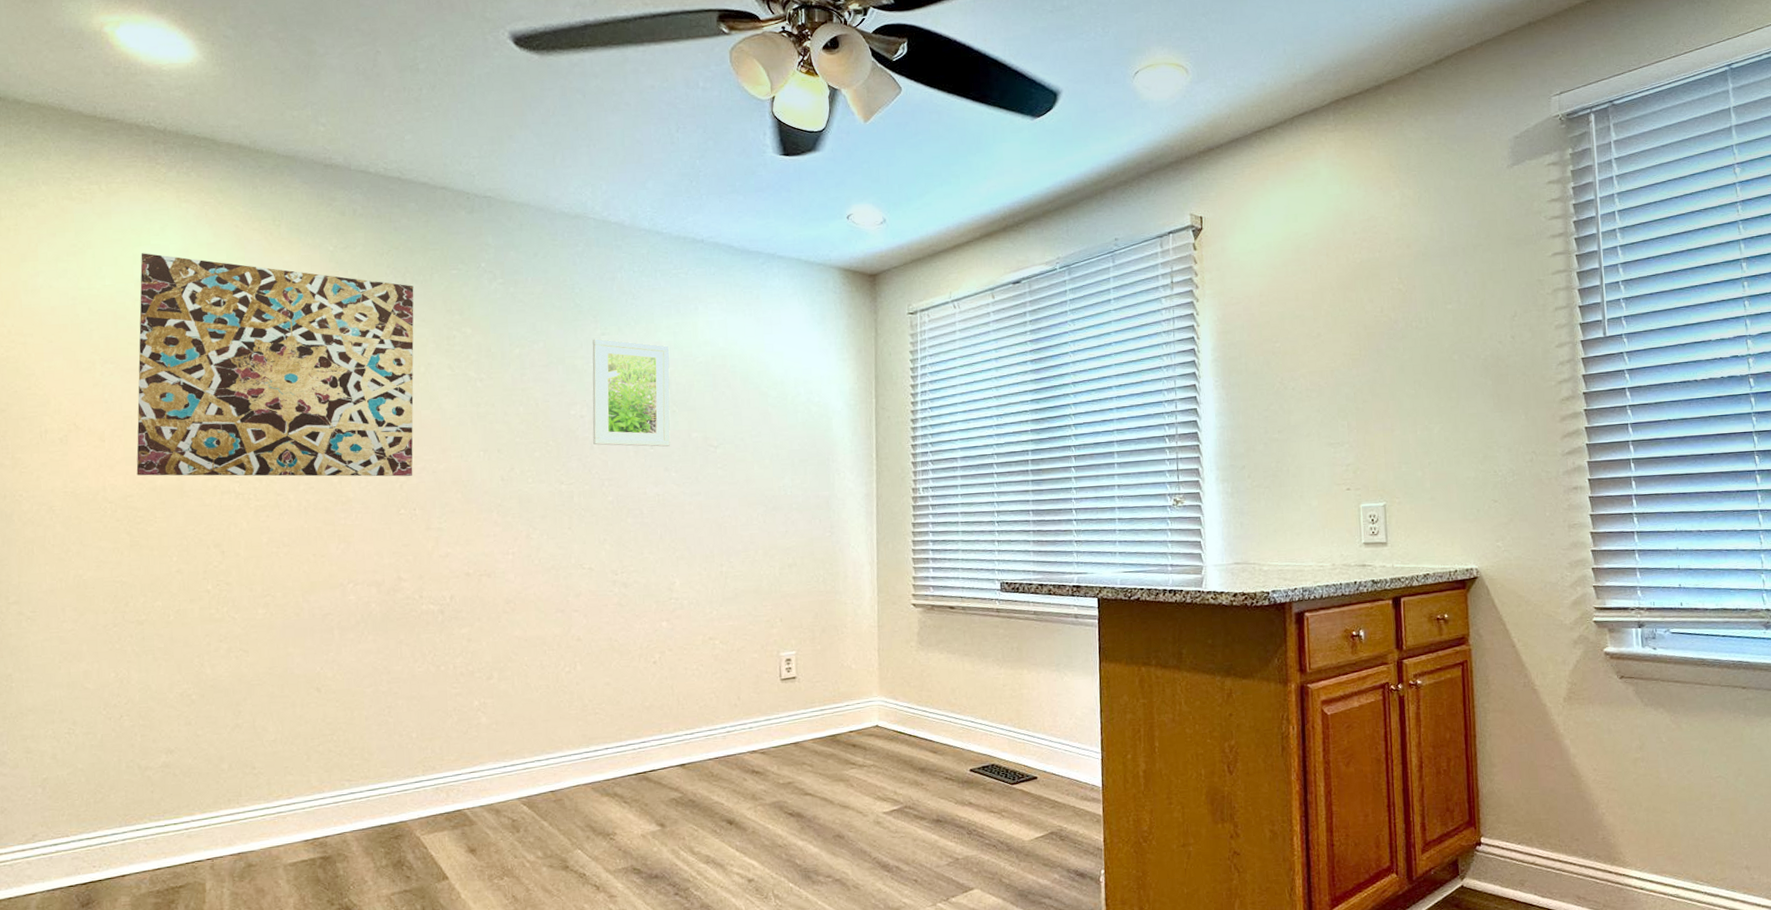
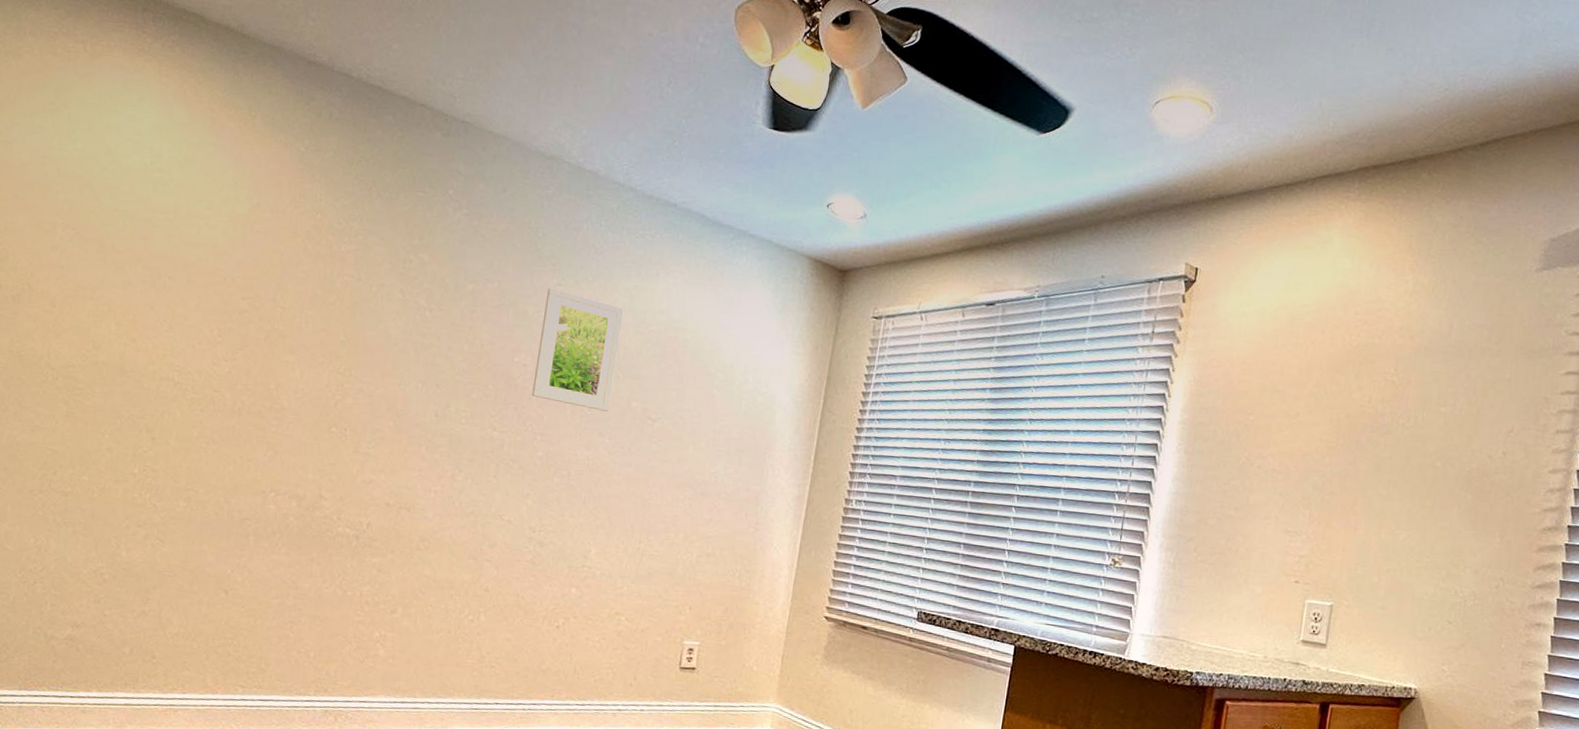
wall art: present [136,253,414,477] -> none [81,122,378,396]

